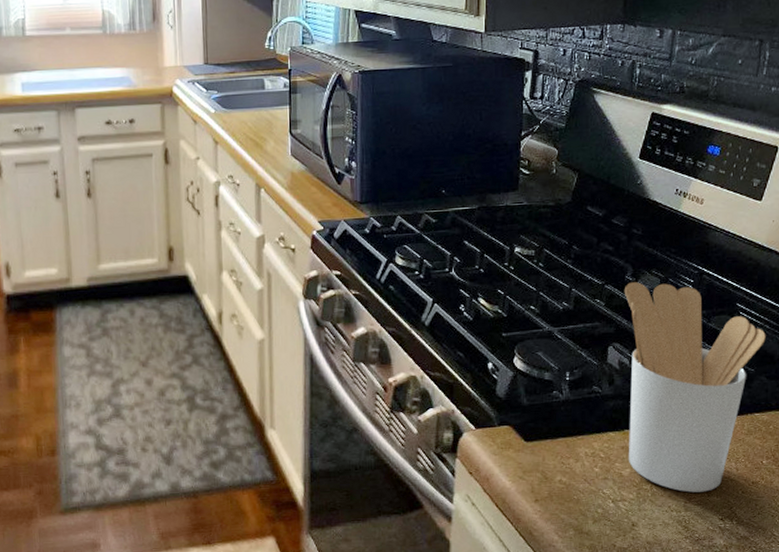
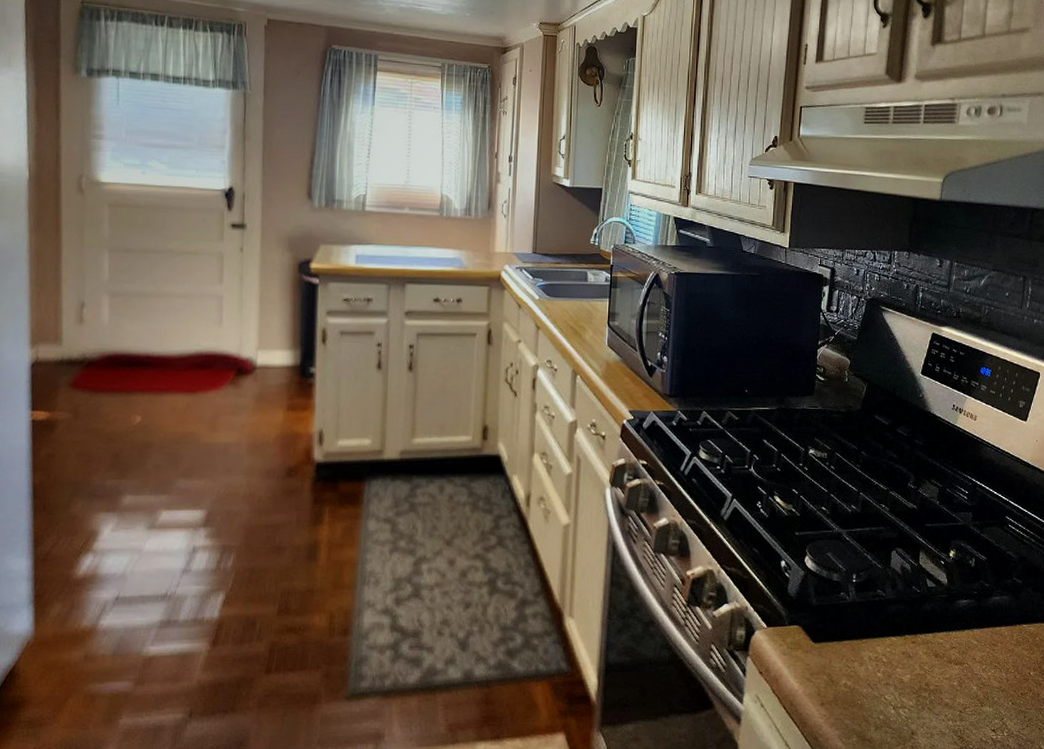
utensil holder: present [625,282,766,493] -> none [907,490,1032,702]

